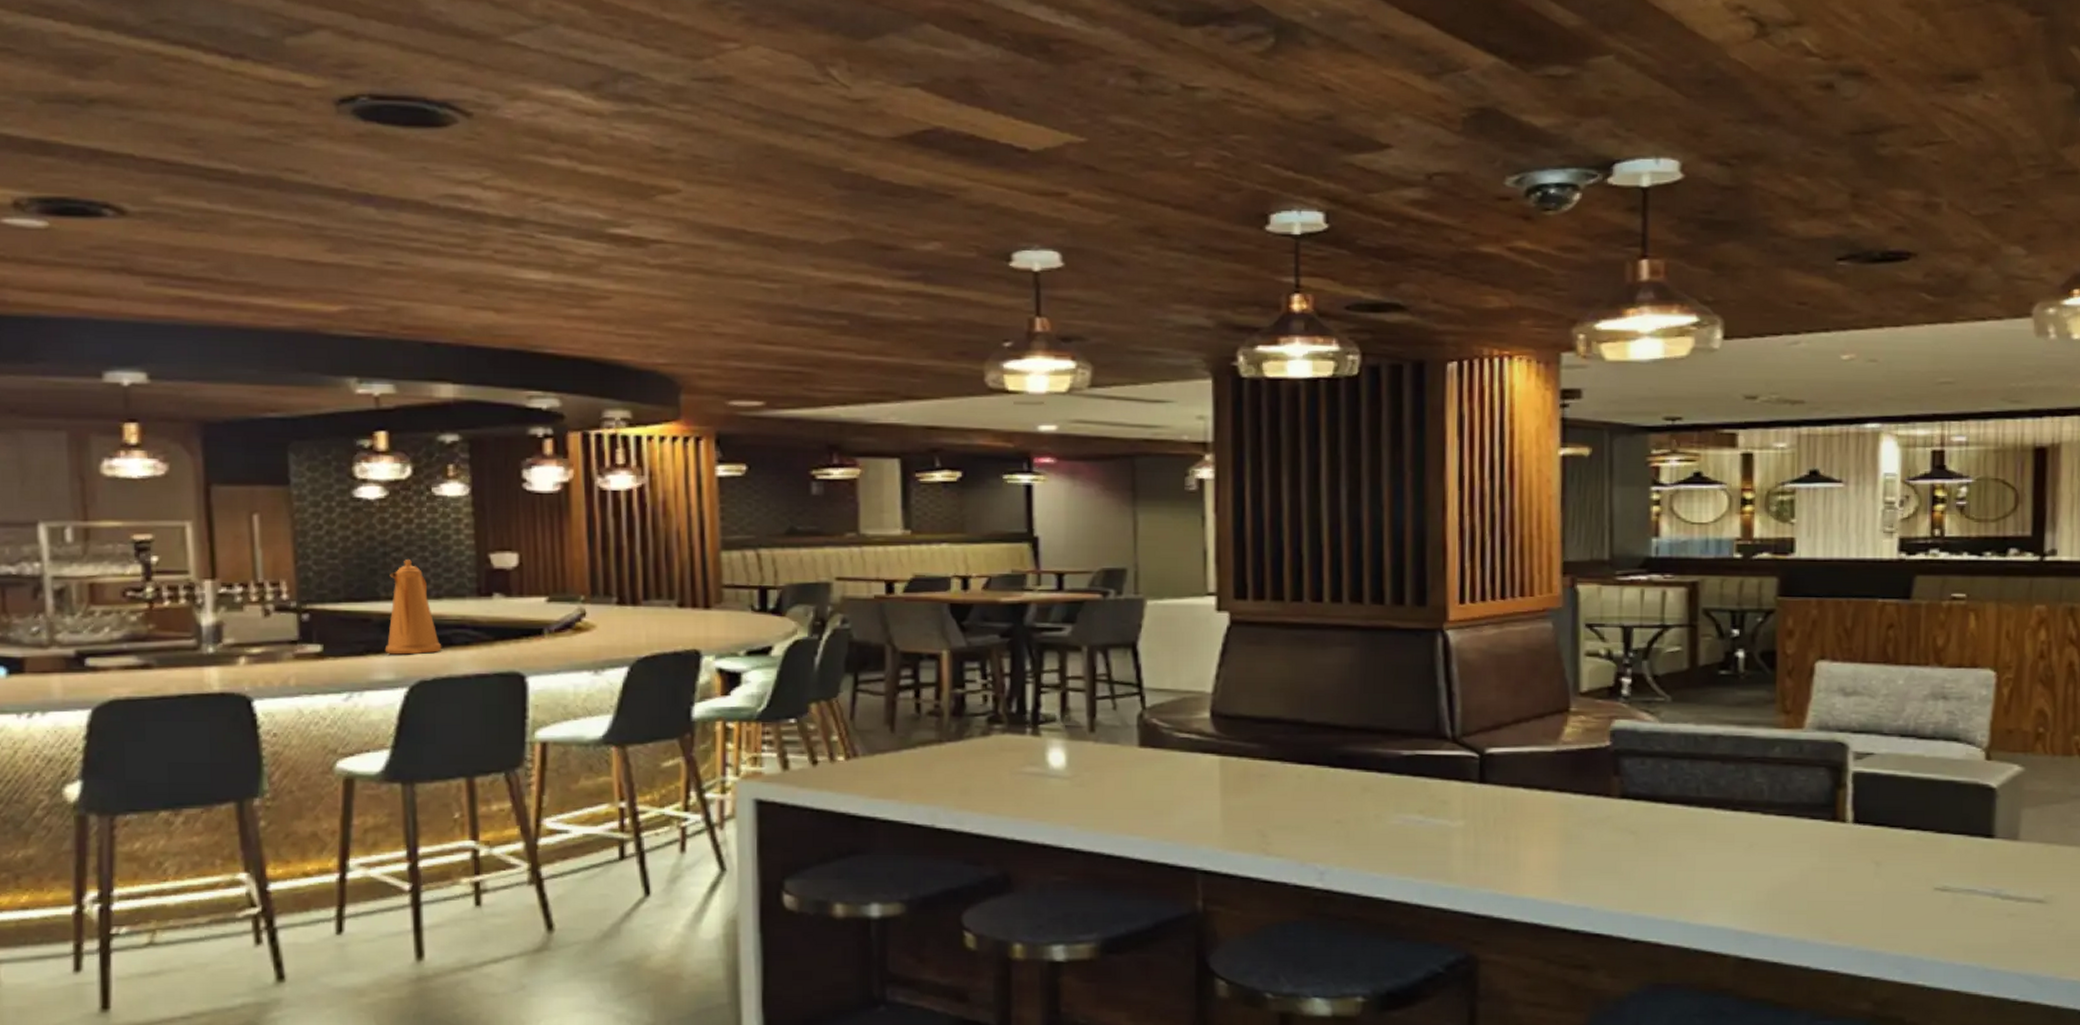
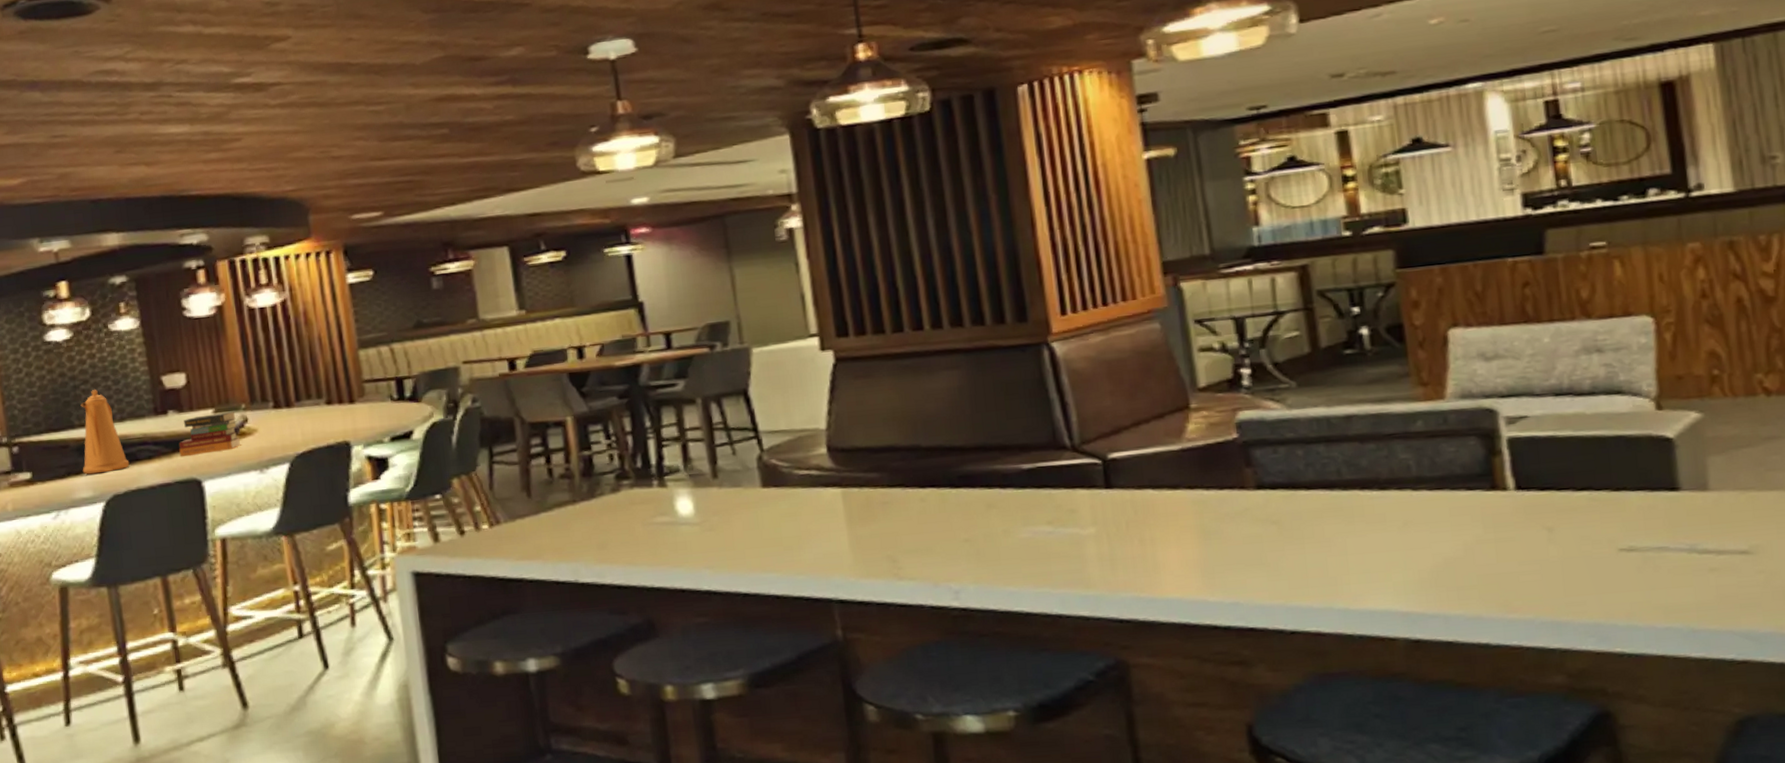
books: none [502,603,575,647] -> present [178,412,241,457]

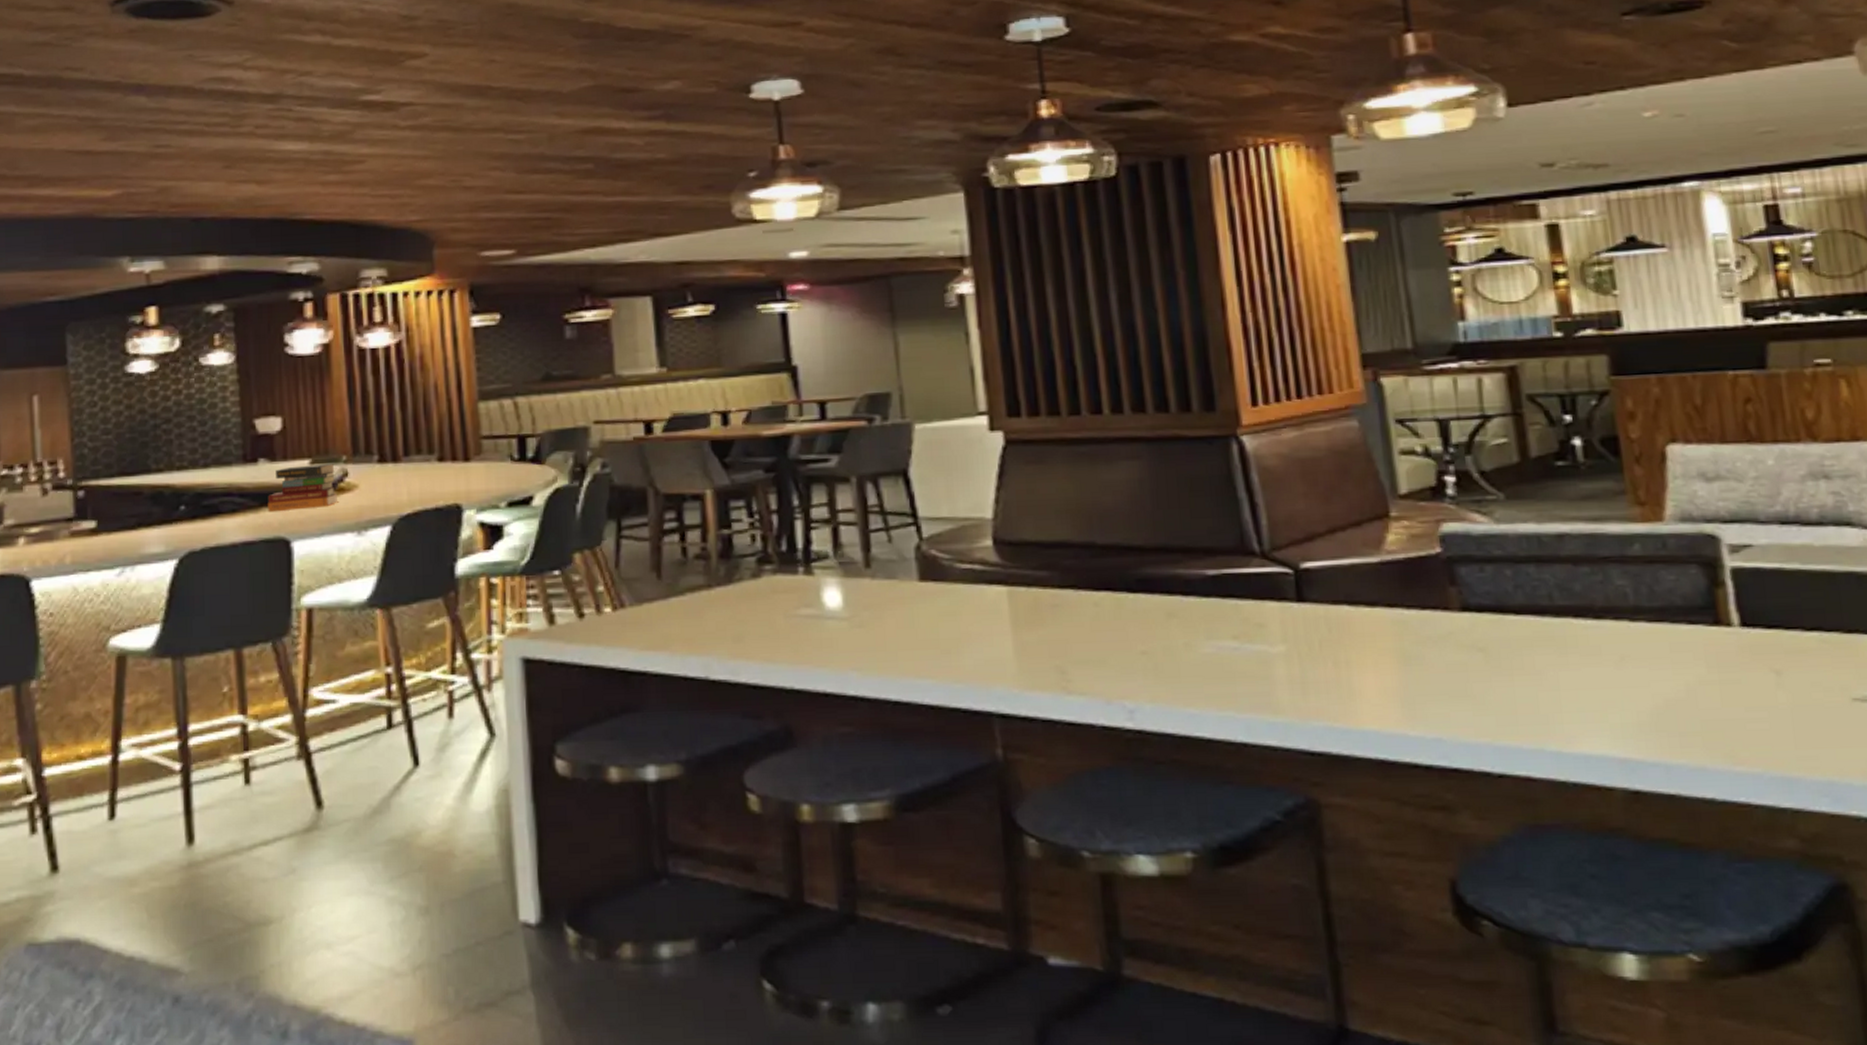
coffee pot: present [80,390,130,475] -> none [155,430,210,527]

